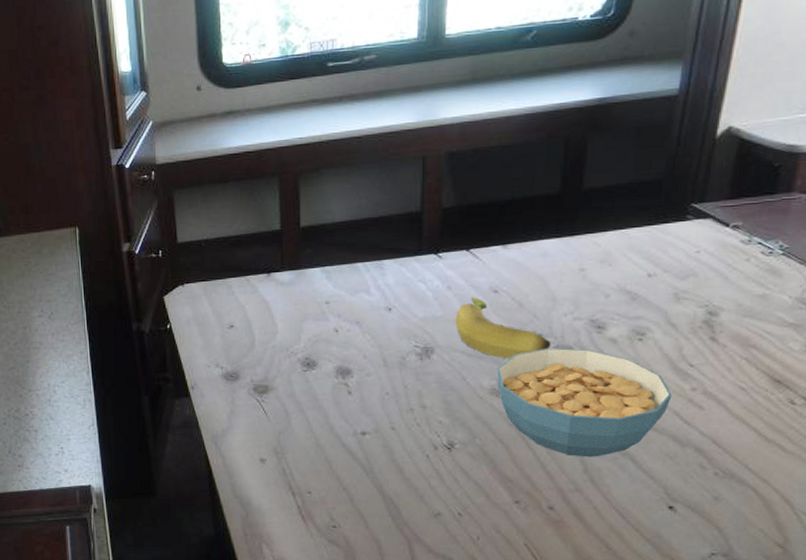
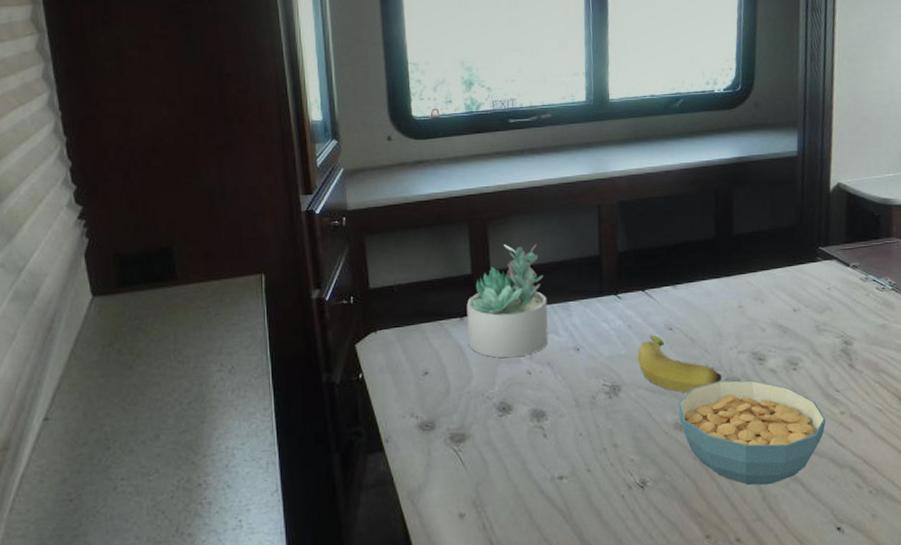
succulent plant: none [274,199,360,315] -> present [466,244,549,358]

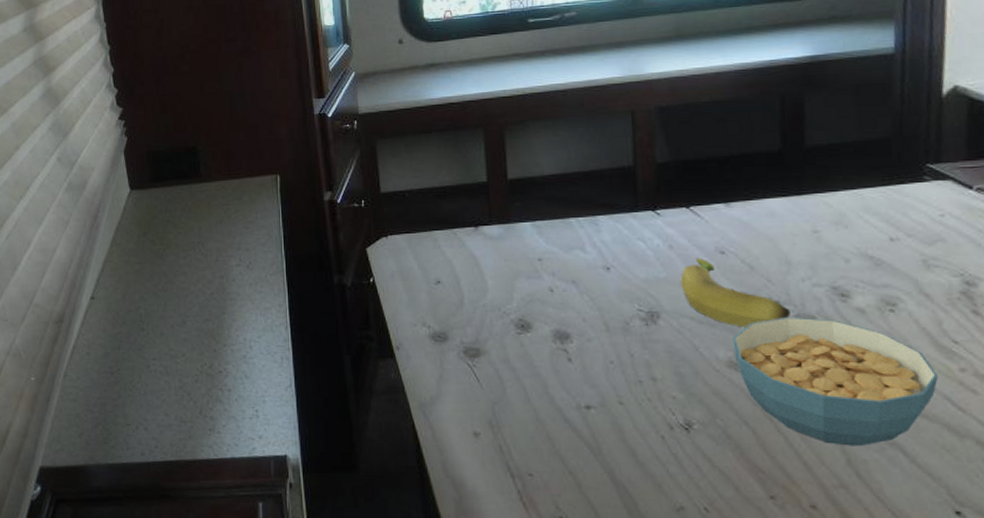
succulent plant: present [466,244,549,358] -> none [481,151,573,273]

